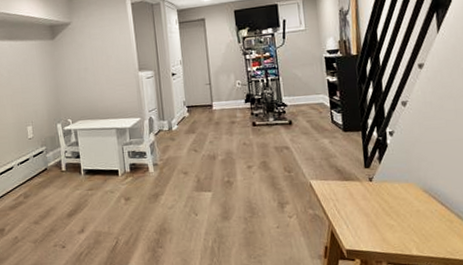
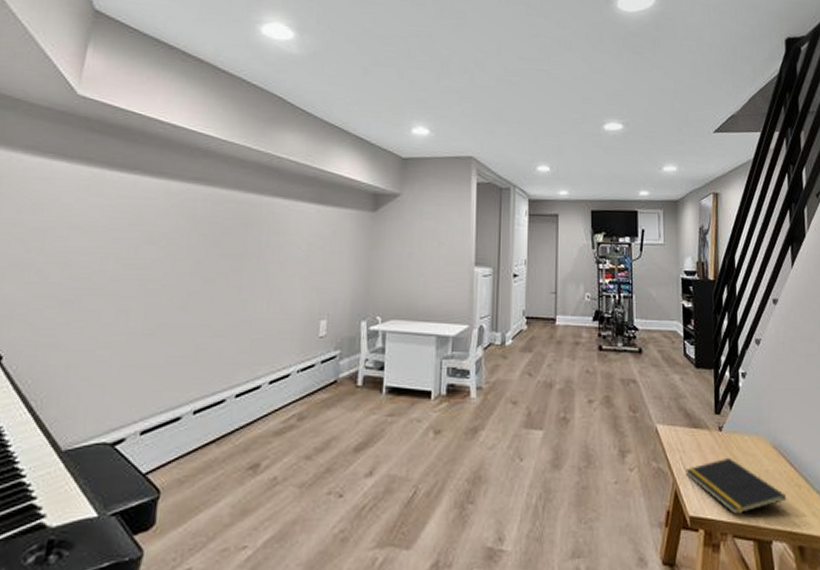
notepad: none [340,202,439,247] -> present [686,457,787,515]

